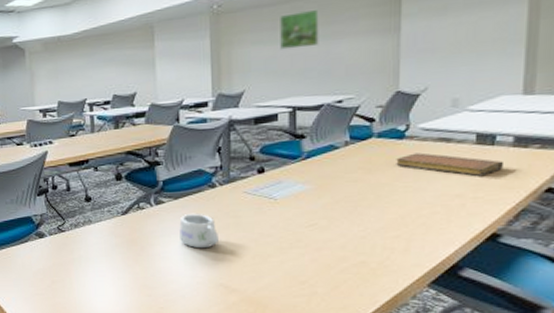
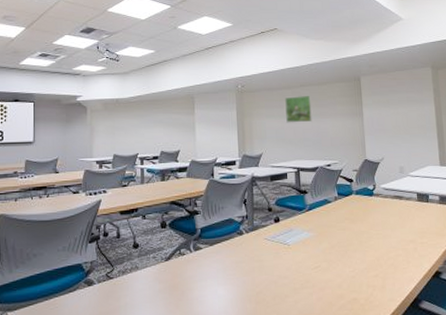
mug: present [179,213,218,249] -> none [214,258,246,292]
notebook: present [396,152,505,176] -> none [369,207,436,226]

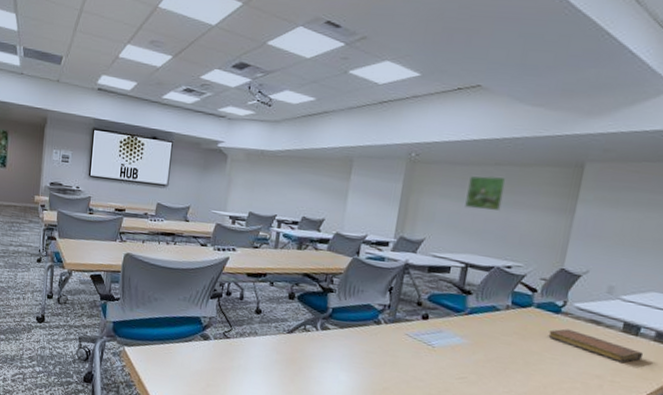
notebook: none [369,207,436,226] -> present [548,328,644,363]

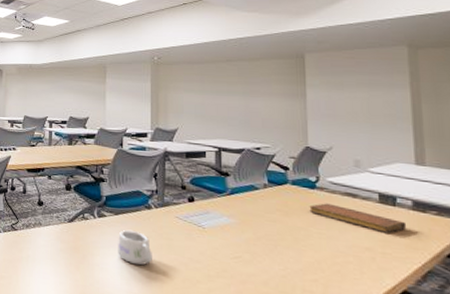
mug: none [337,344,374,381] -> present [118,229,152,266]
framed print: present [465,175,507,212] -> none [207,70,240,100]

